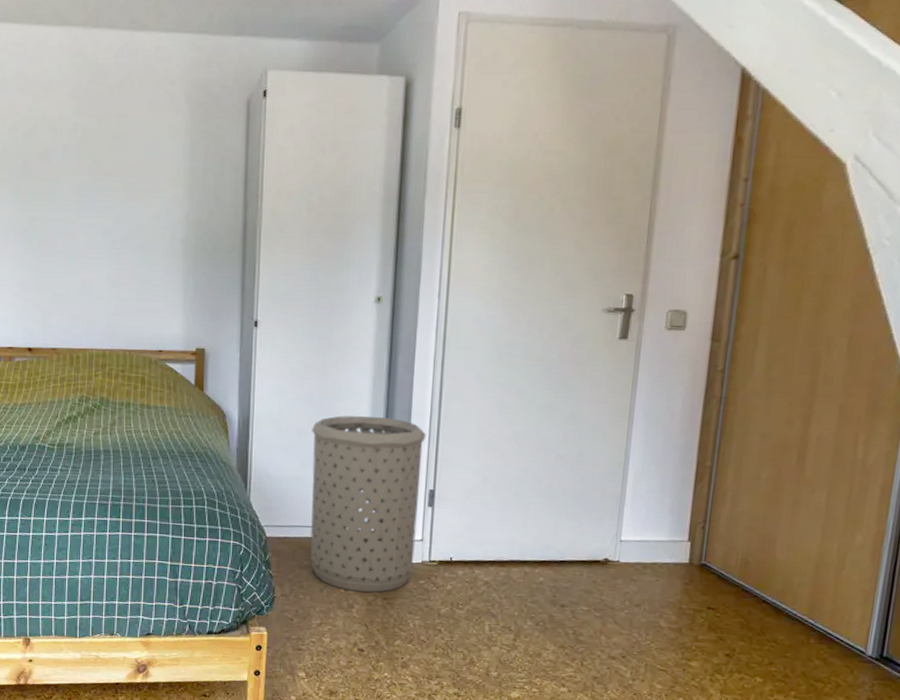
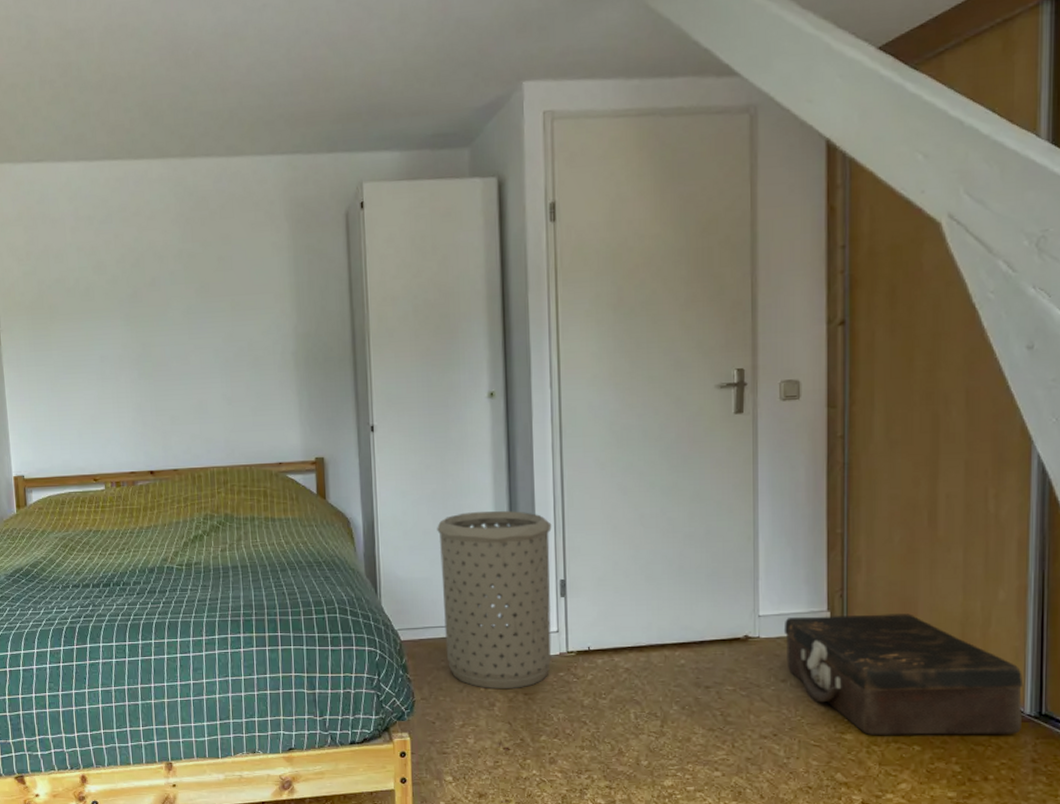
suitcase: none [642,544,869,674] -> present [783,614,1024,735]

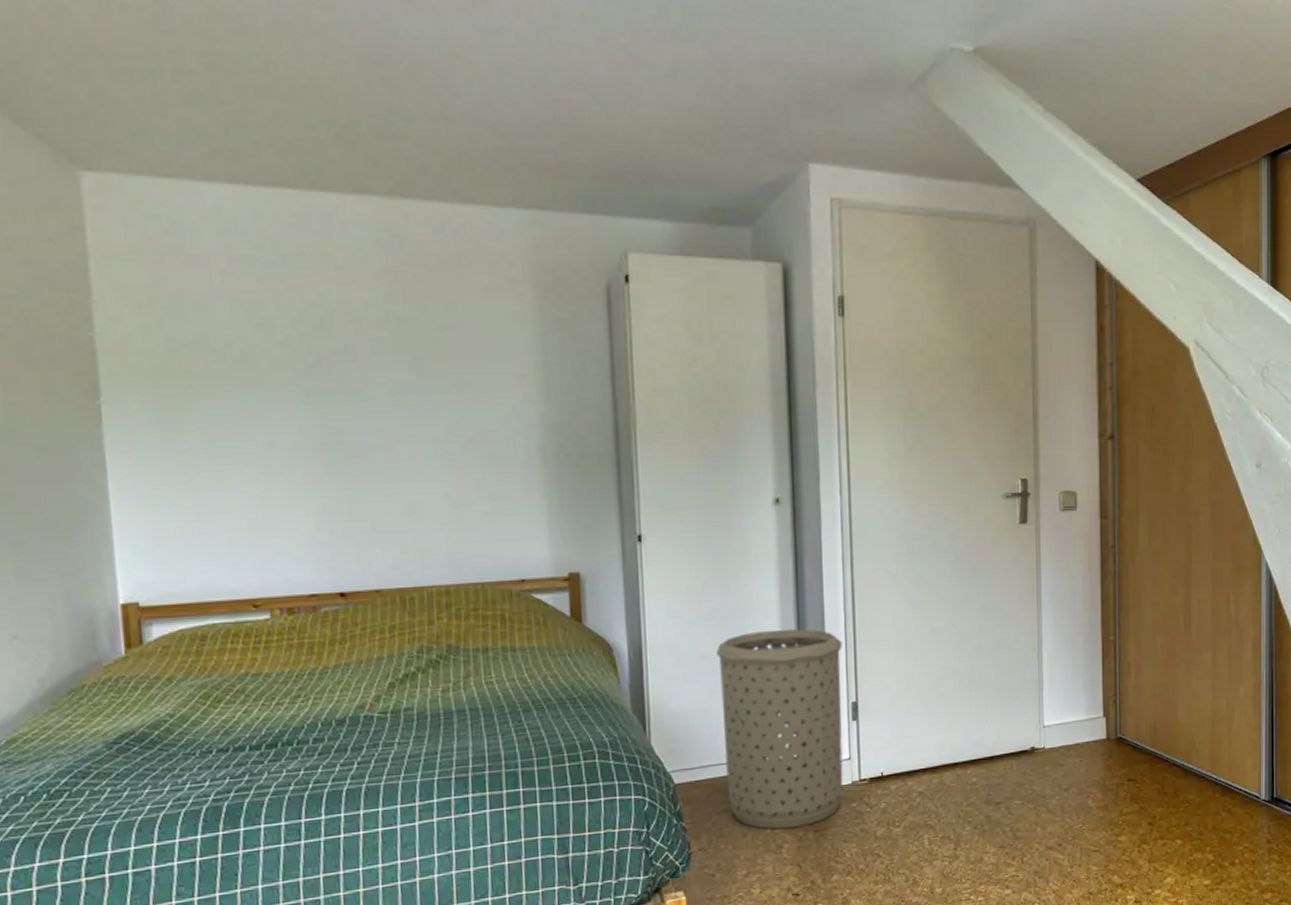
suitcase: present [783,614,1024,735] -> none [1066,714,1260,835]

